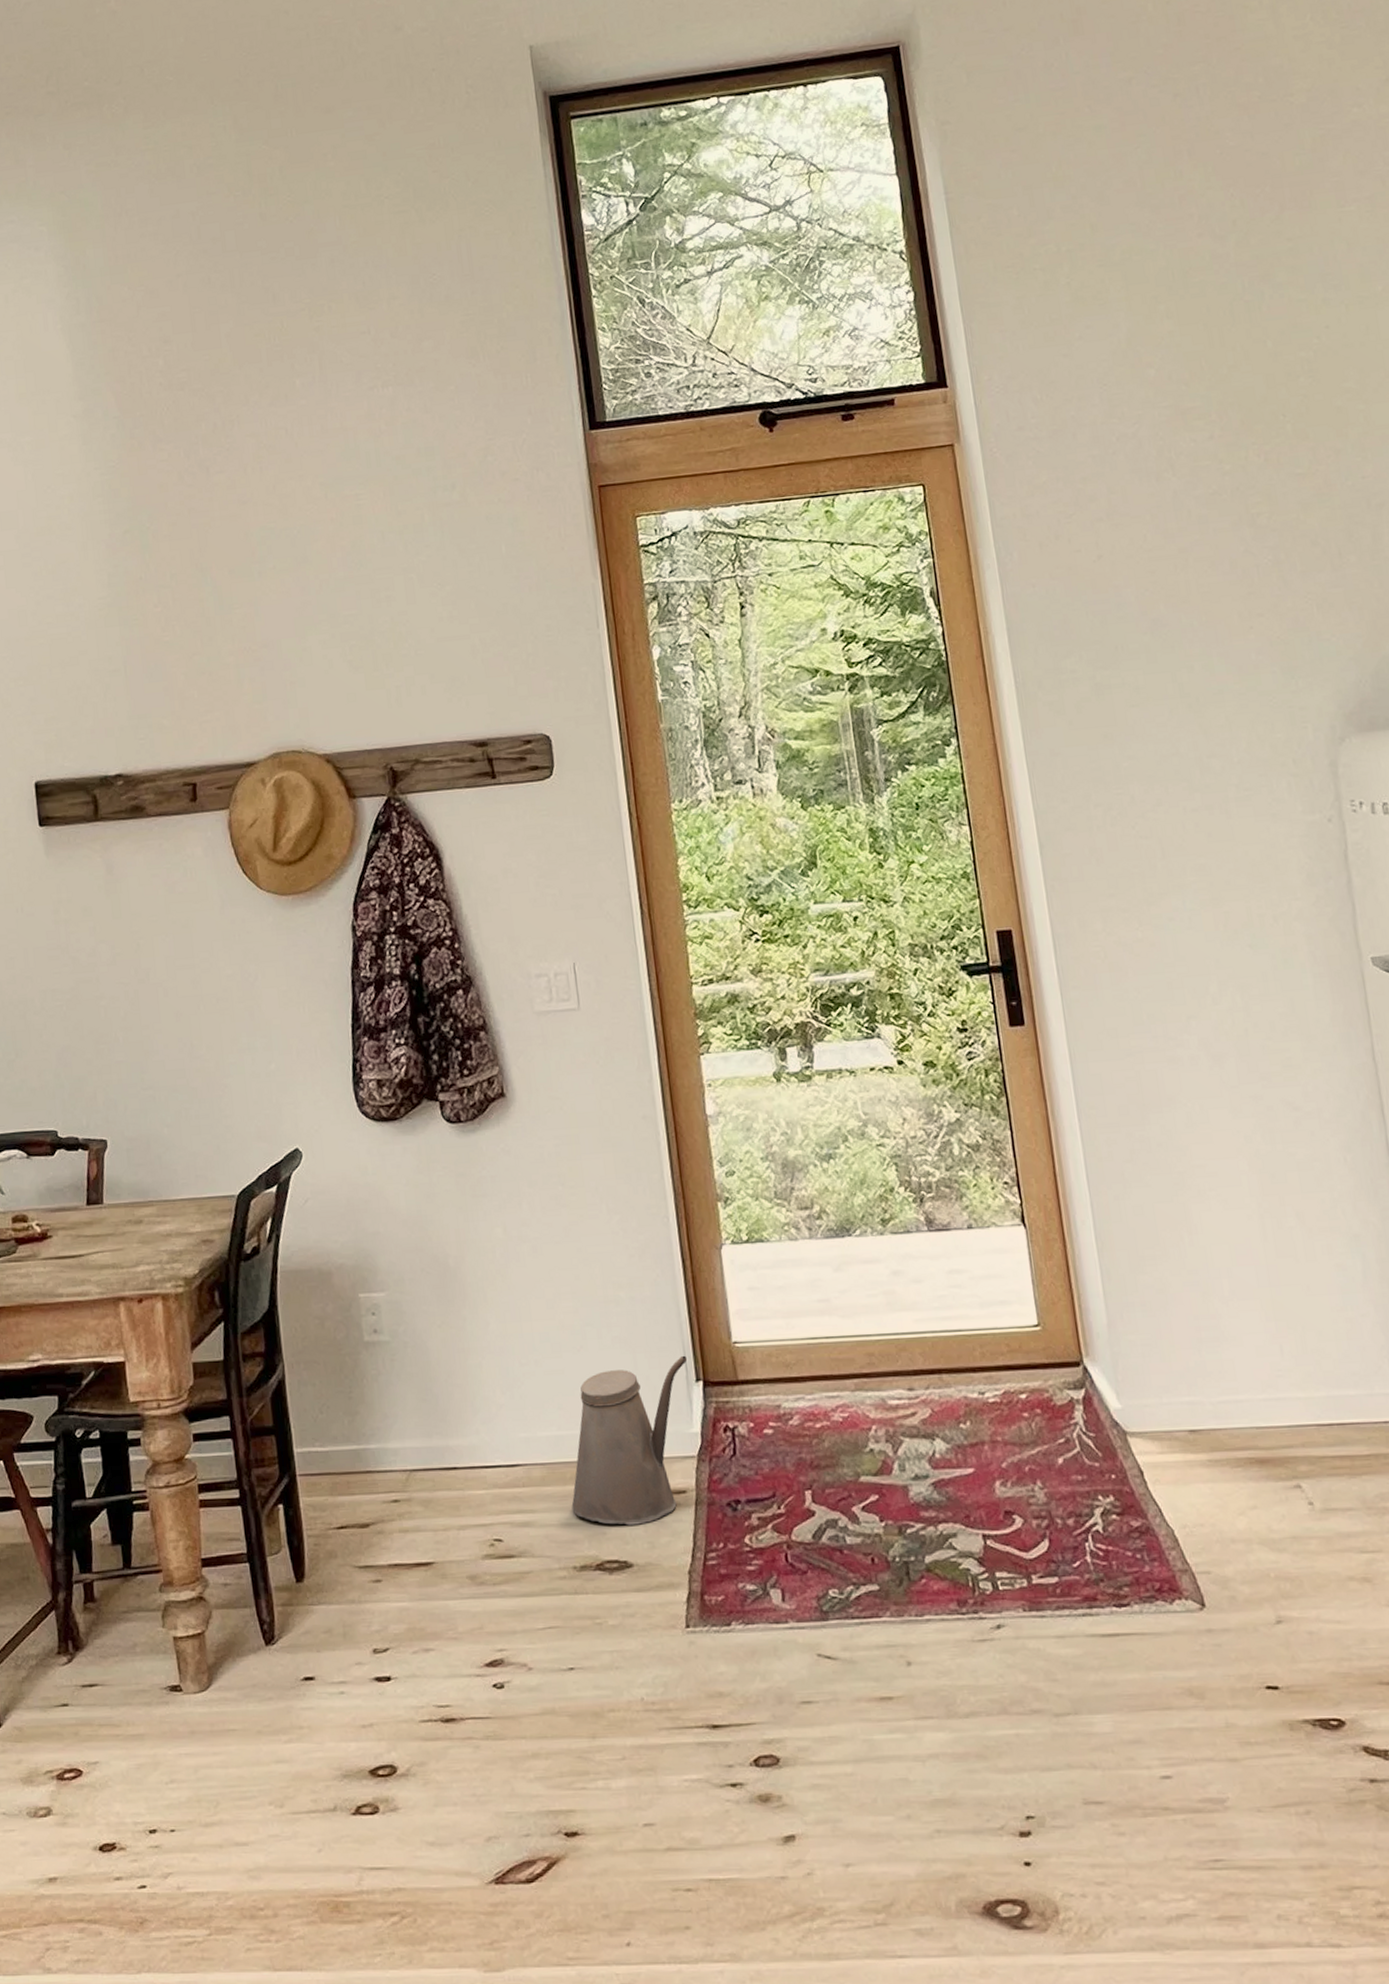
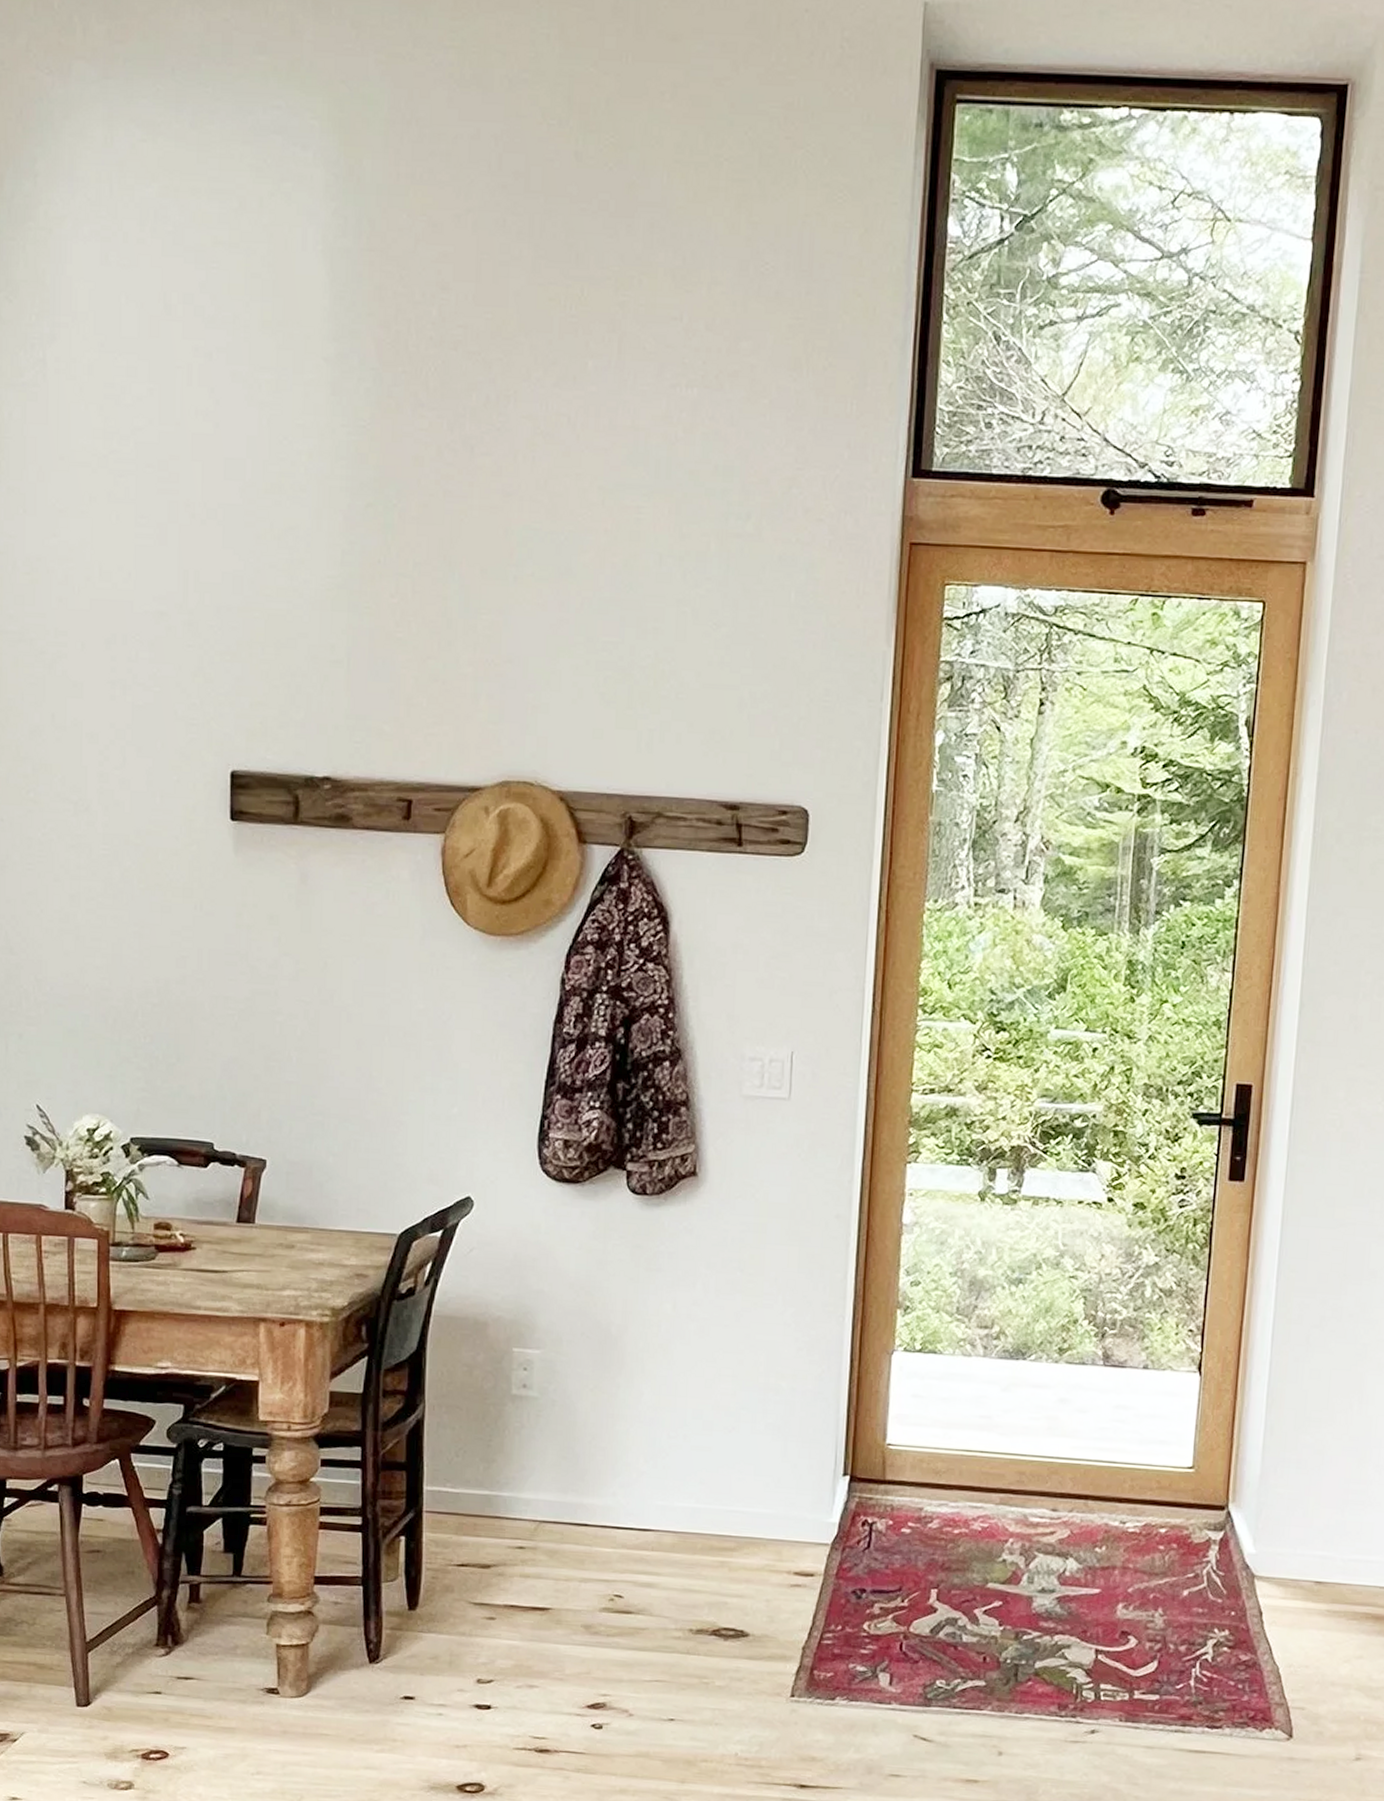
watering can: present [571,1355,688,1525] -> none [697,1449,839,1600]

